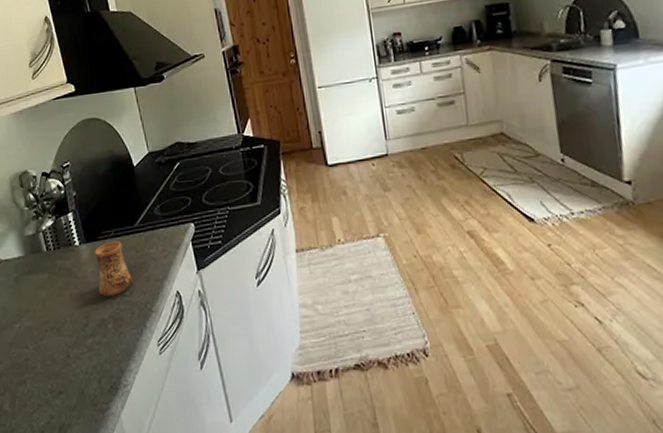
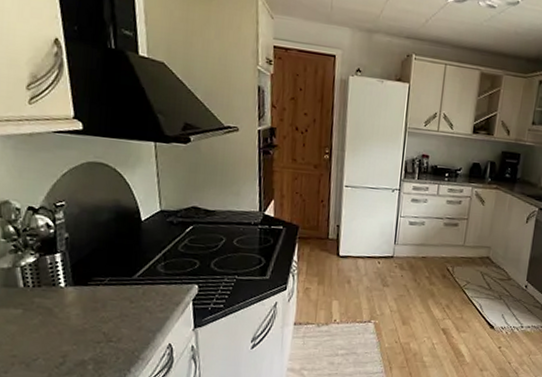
cup: present [95,240,132,297] -> none [81,288,122,341]

